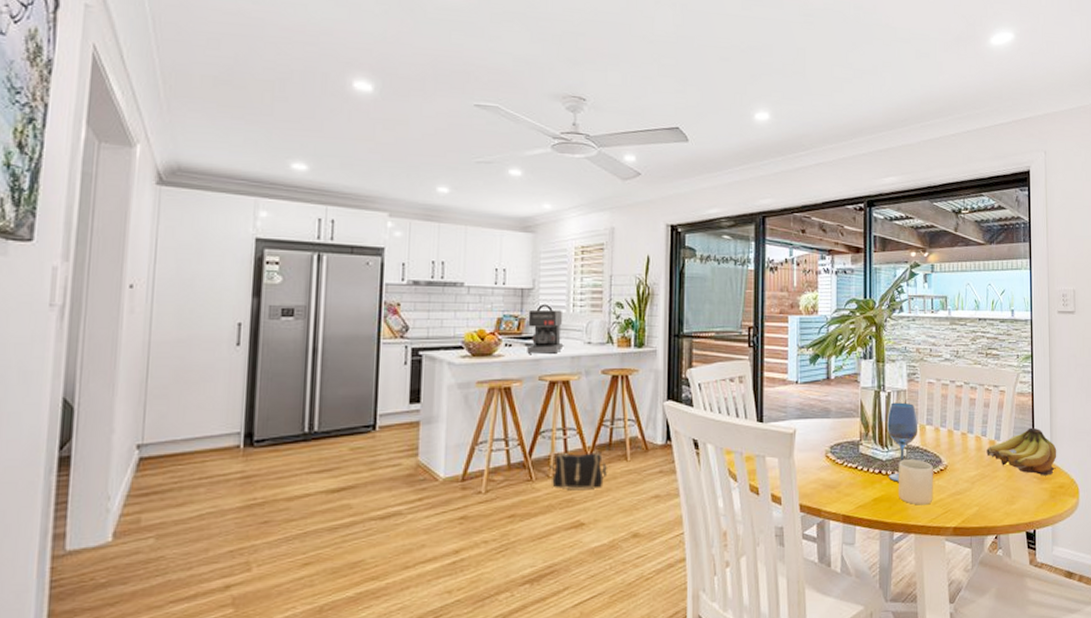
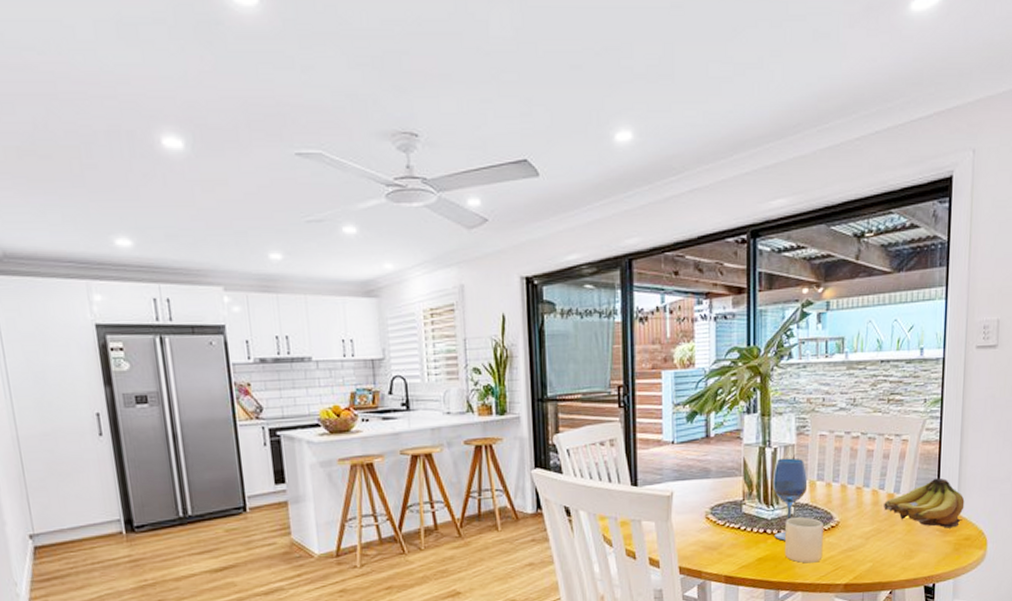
coffee maker: present [527,309,562,355] -> none [382,379,421,429]
handbag: present [549,451,607,491] -> none [420,522,479,562]

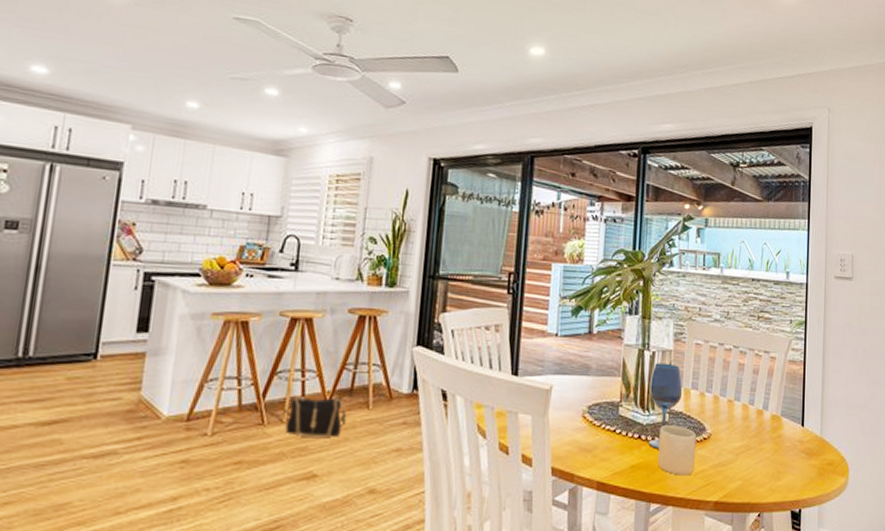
handbag: none [420,522,479,562] -> present [284,396,347,439]
fruit: present [884,477,965,529] -> none [753,398,827,451]

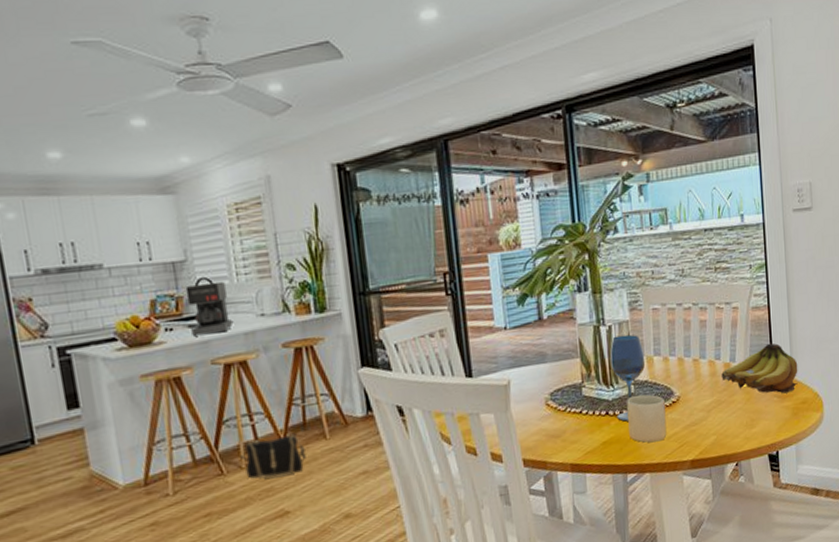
coffee maker: none [269,239,311,288] -> present [185,281,232,338]
fruit: none [753,398,827,451] -> present [721,343,798,394]

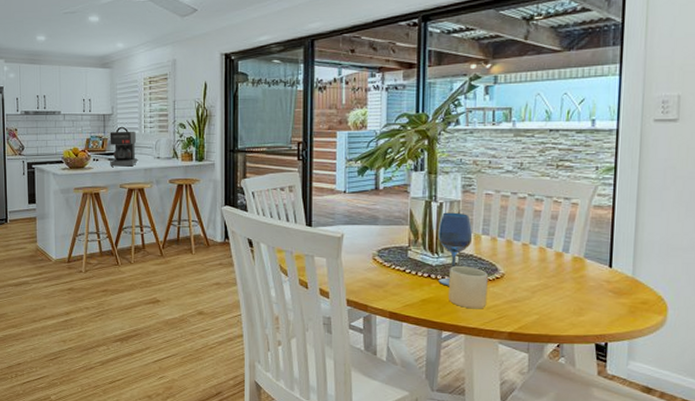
handbag: present [240,432,306,479] -> none [131,245,176,275]
fruit: present [721,343,798,394] -> none [551,241,641,291]

